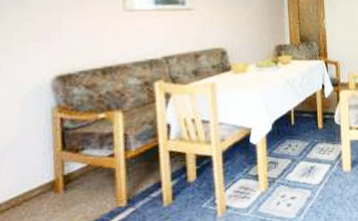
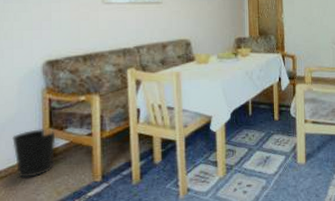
wastebasket: none [15,151,70,210] -> present [12,128,56,179]

